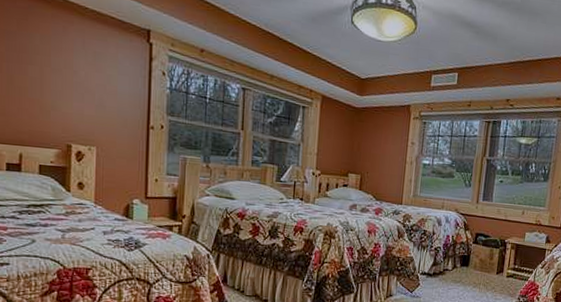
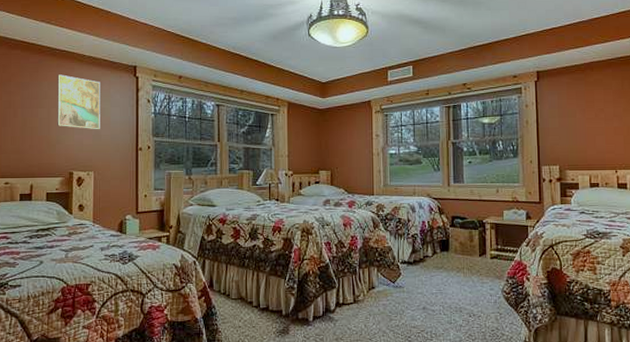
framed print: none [52,27,106,100] -> present [57,74,100,130]

